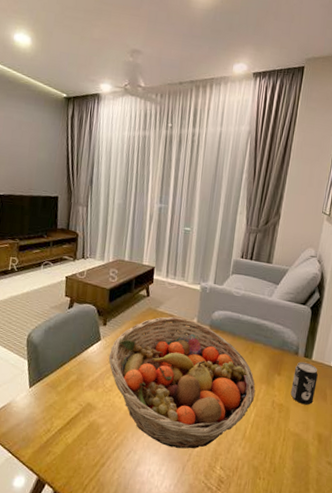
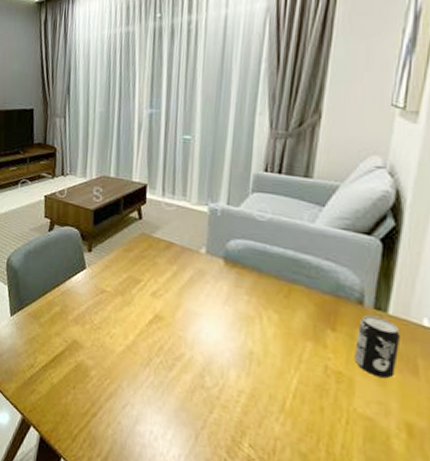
fruit basket: present [108,316,256,449] -> none [95,244,297,414]

